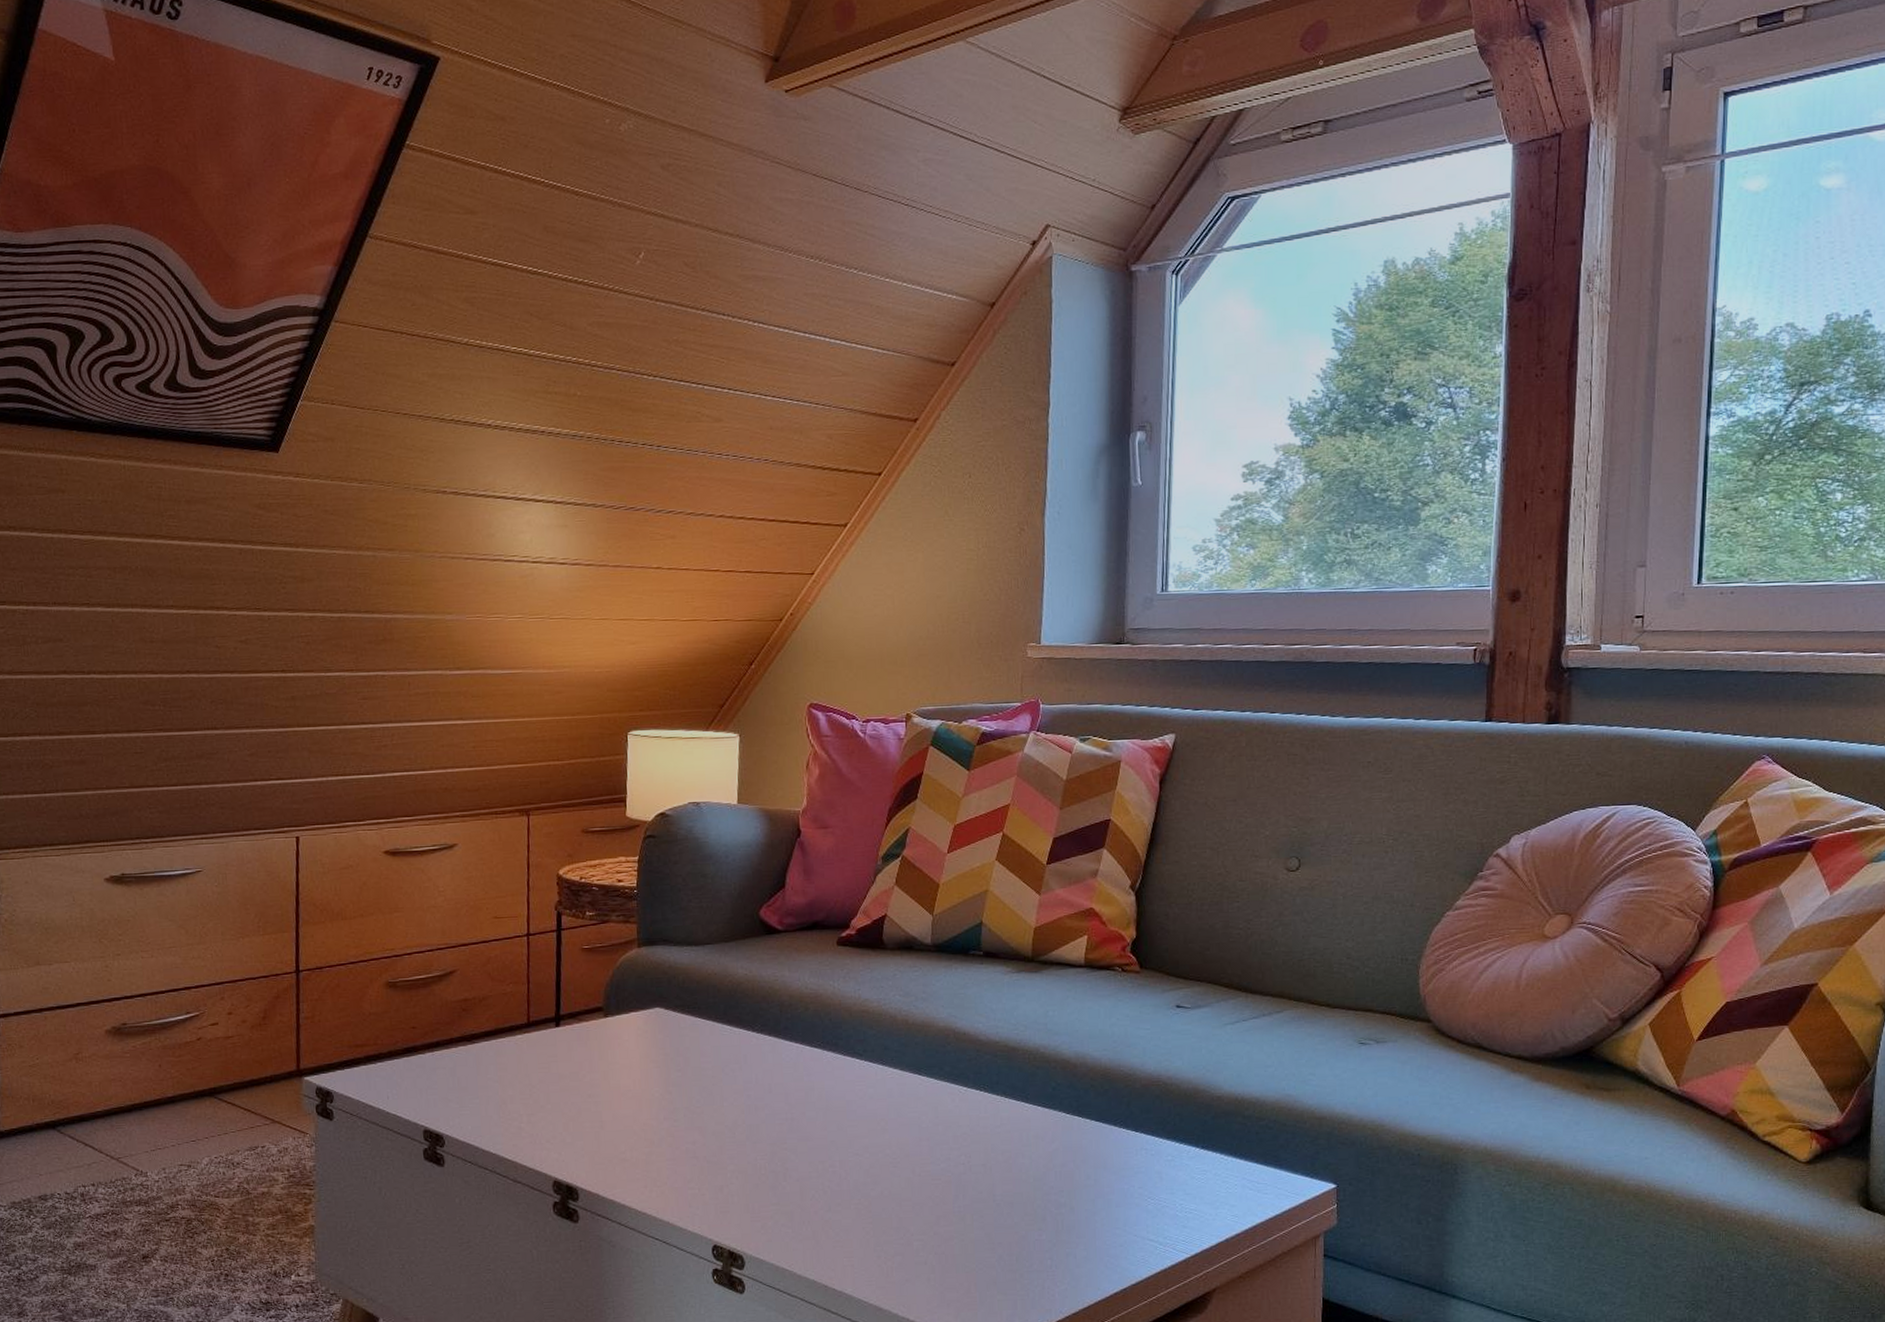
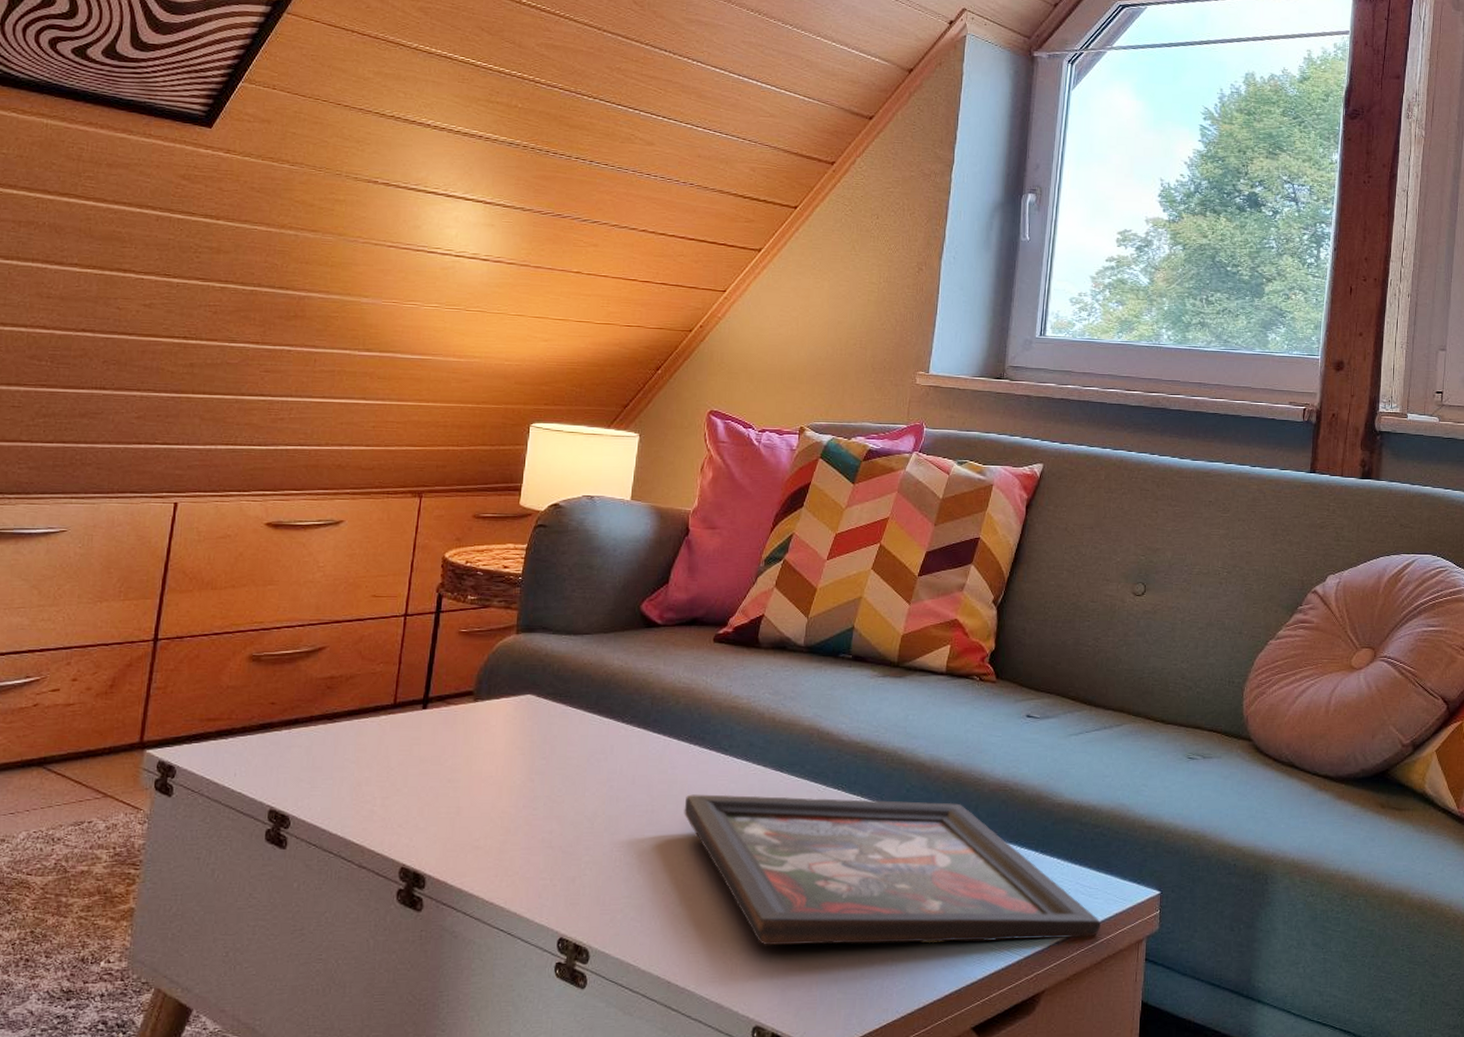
decorative tray: none [823,1099,1272,1249] -> present [684,794,1101,946]

